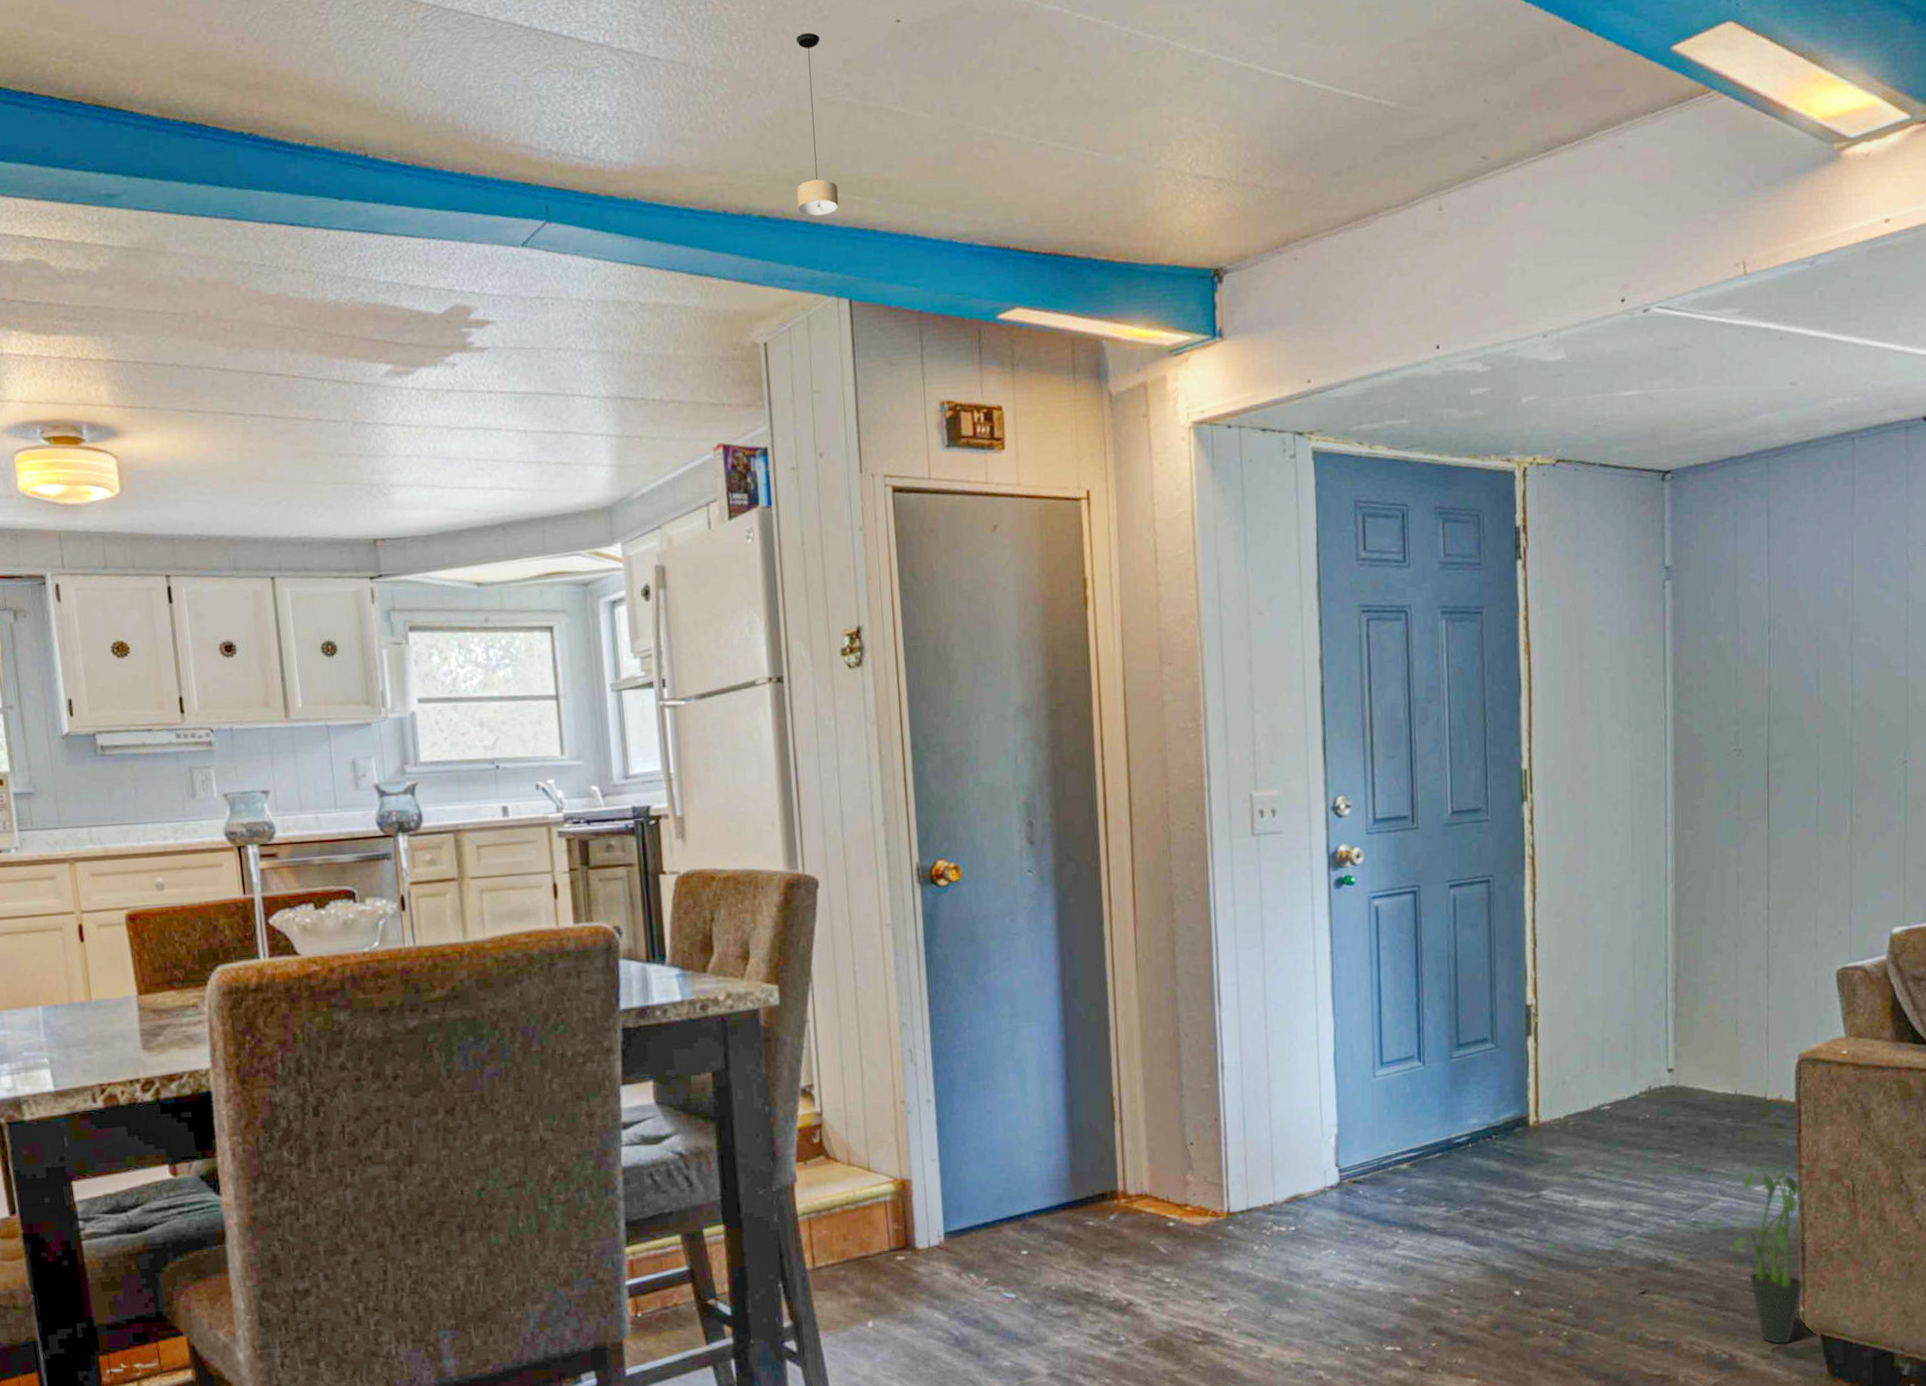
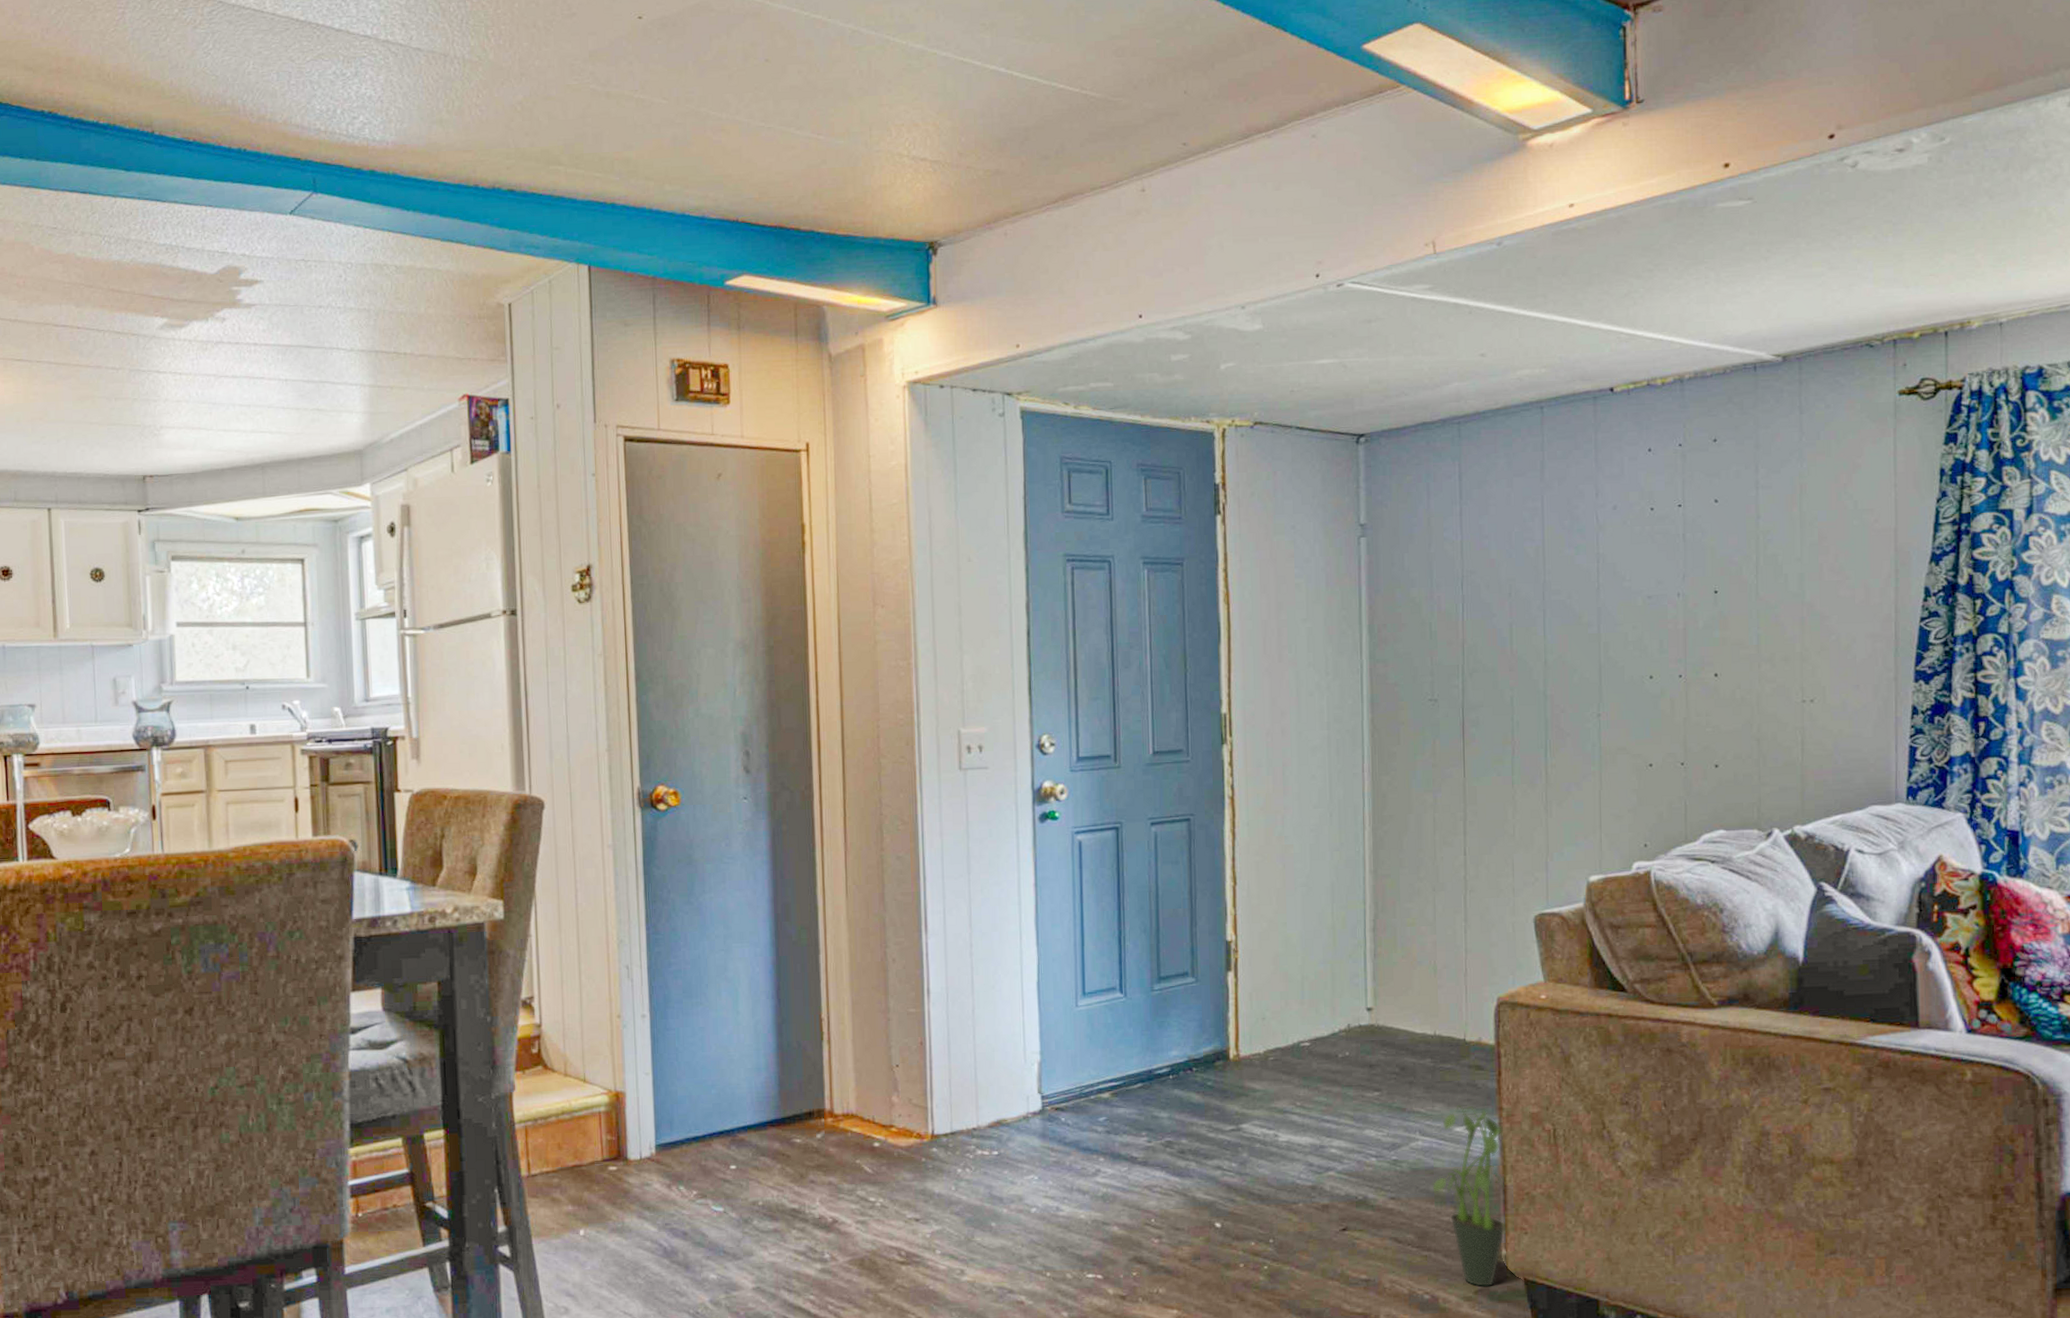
pendant light: present [795,32,839,216] -> none [543,27,581,190]

